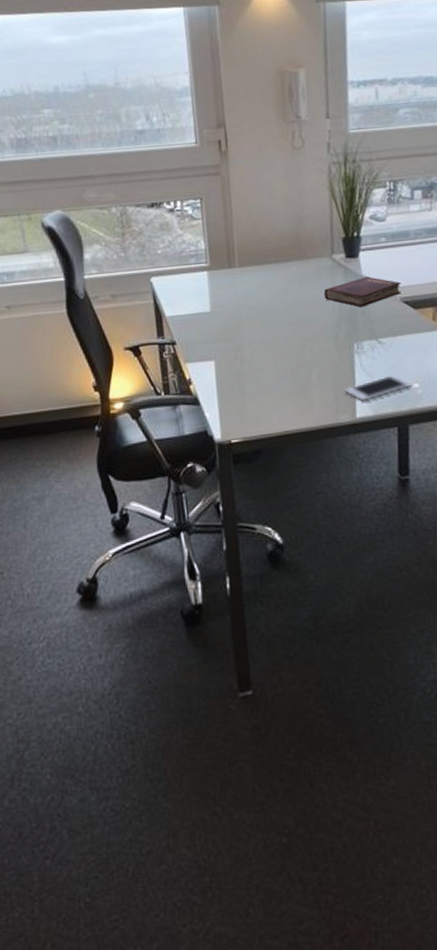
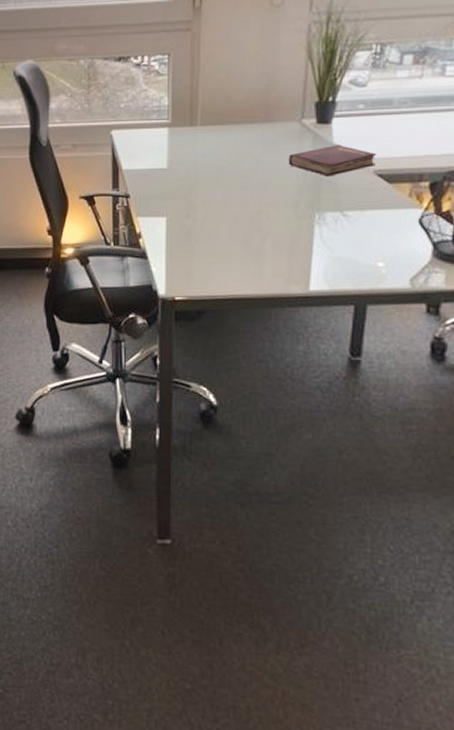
cell phone: present [345,374,412,401] -> none [300,249,376,274]

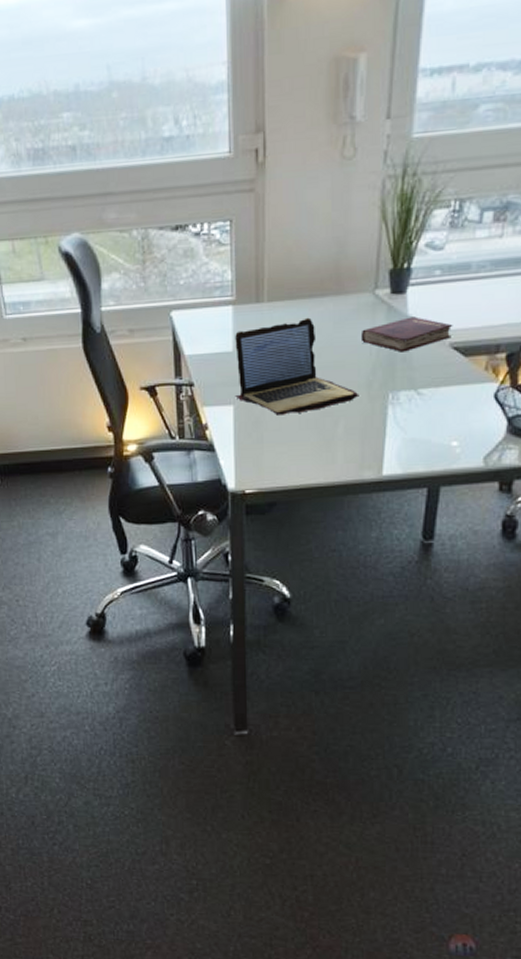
laptop: none [168,141,287,229] -> present [235,317,359,415]

